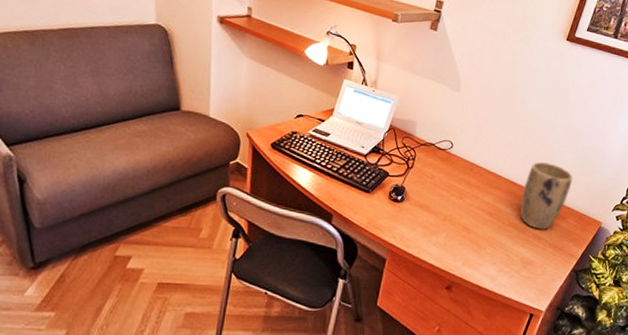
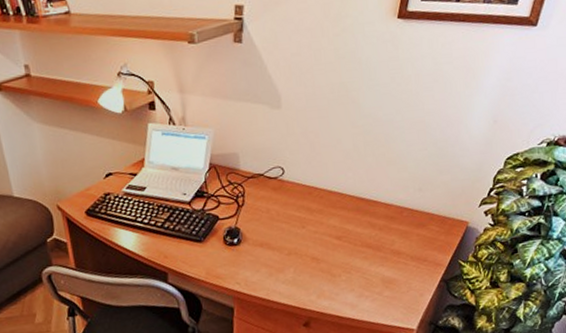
plant pot: present [520,162,573,230] -> none [371,167,428,244]

